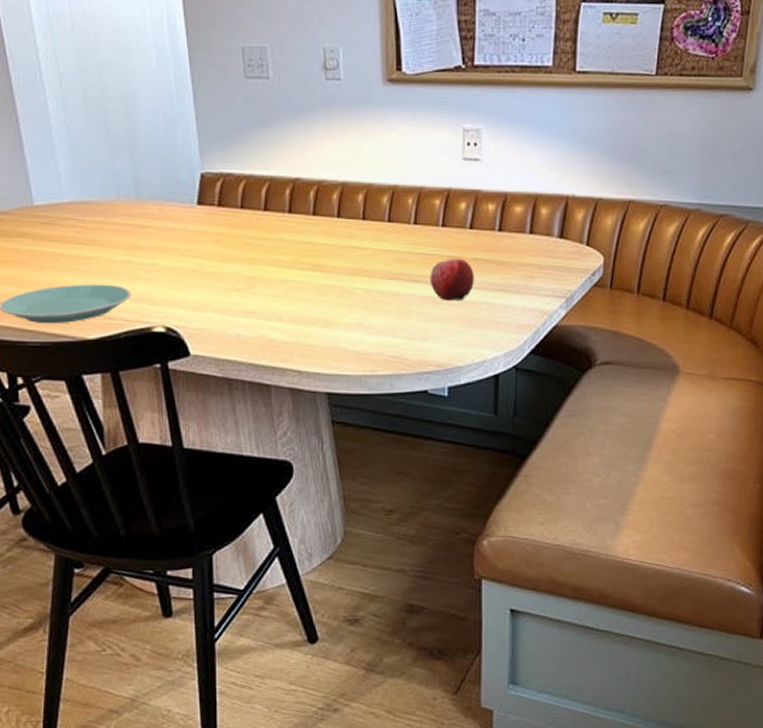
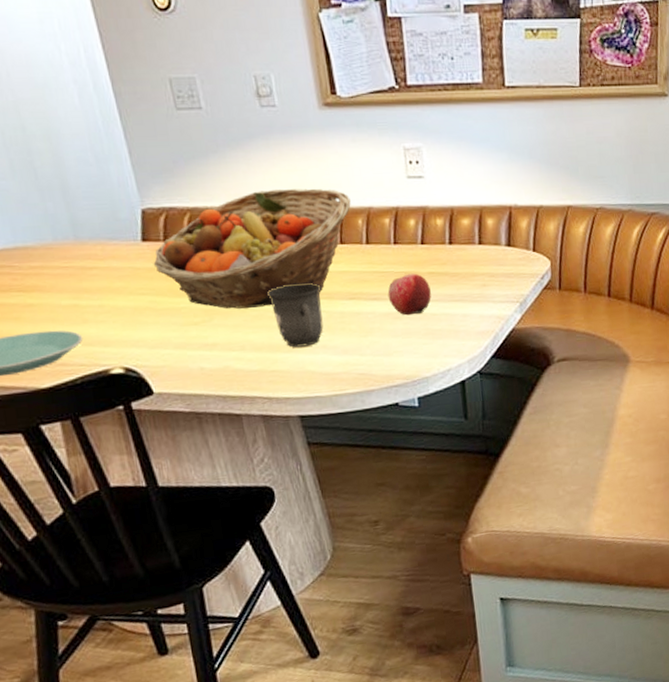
fruit basket: none [205,163,403,280] -> present [153,188,351,309]
mug: none [309,258,364,323] -> present [266,282,324,347]

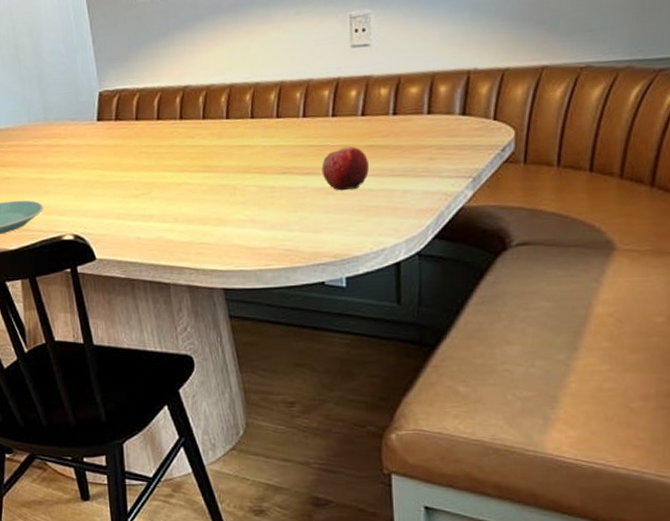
fruit basket: present [153,188,351,309] -> none [105,63,290,183]
mug: present [266,282,324,347] -> none [201,157,254,221]

